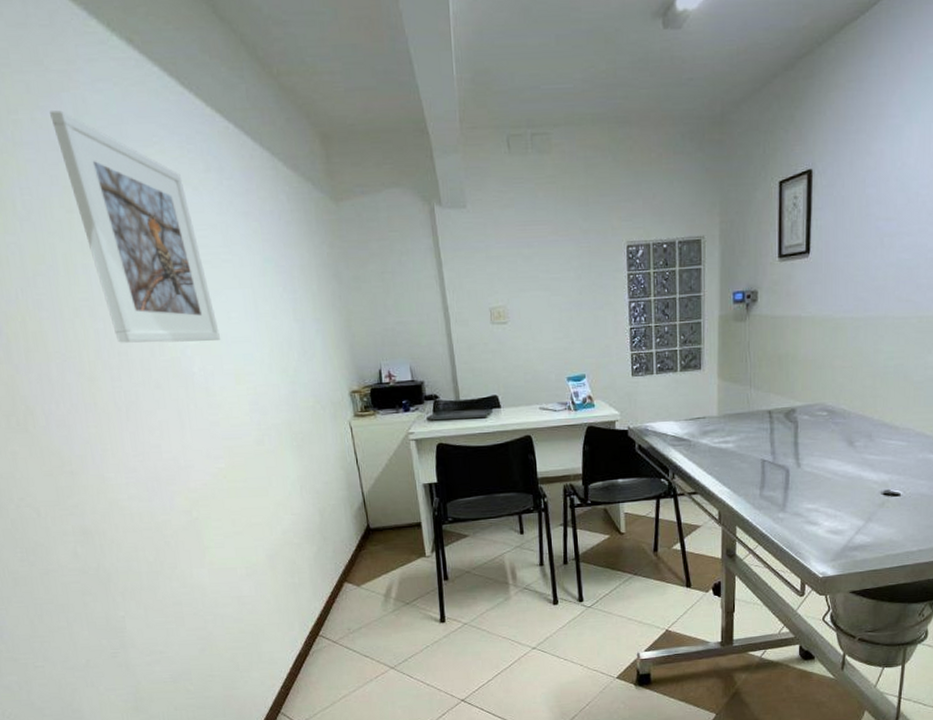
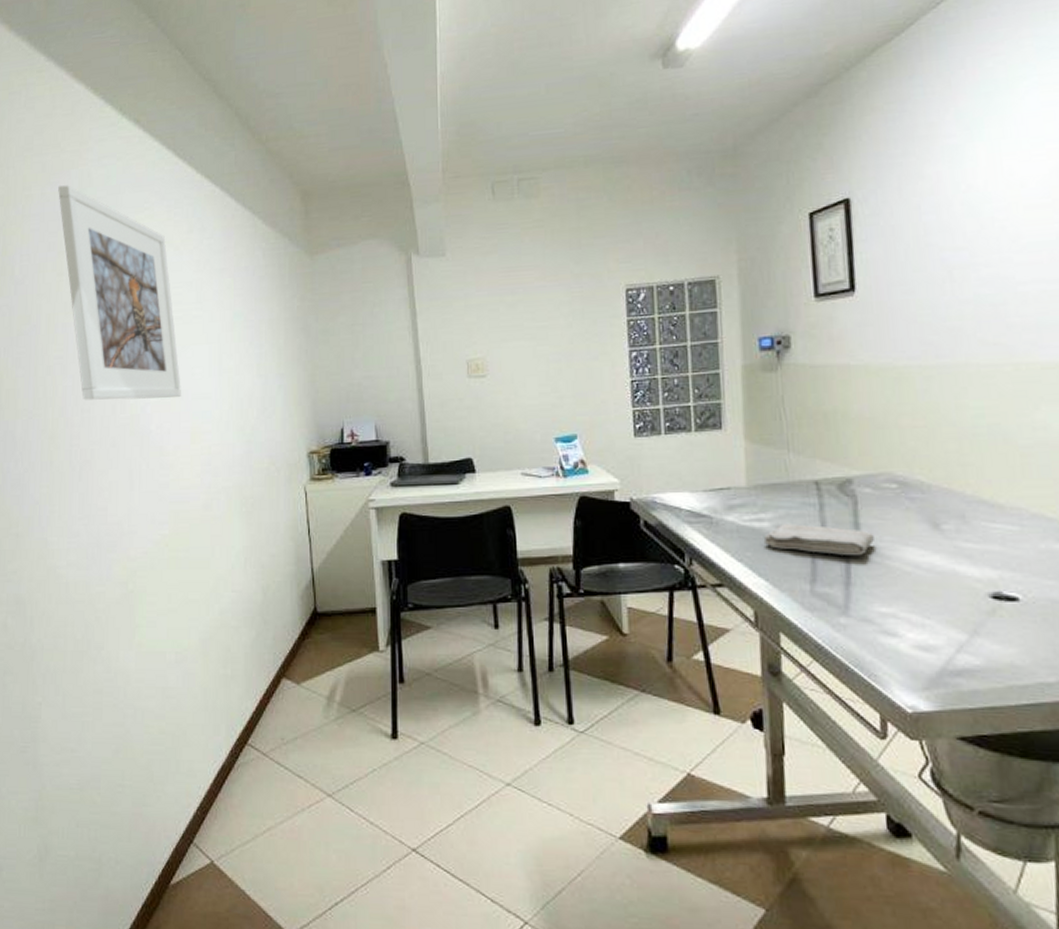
washcloth: none [728,444,807,468] -> present [763,524,874,556]

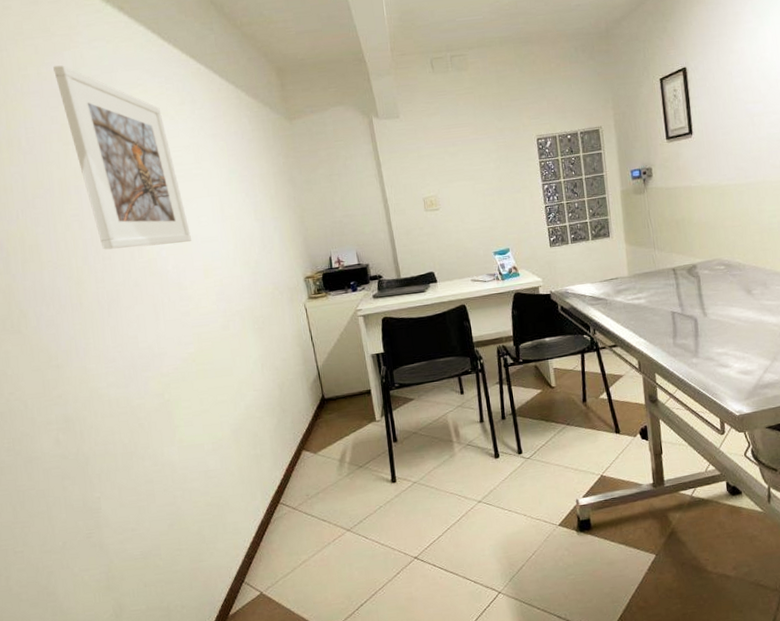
washcloth: present [763,524,874,556] -> none [641,298,712,317]

